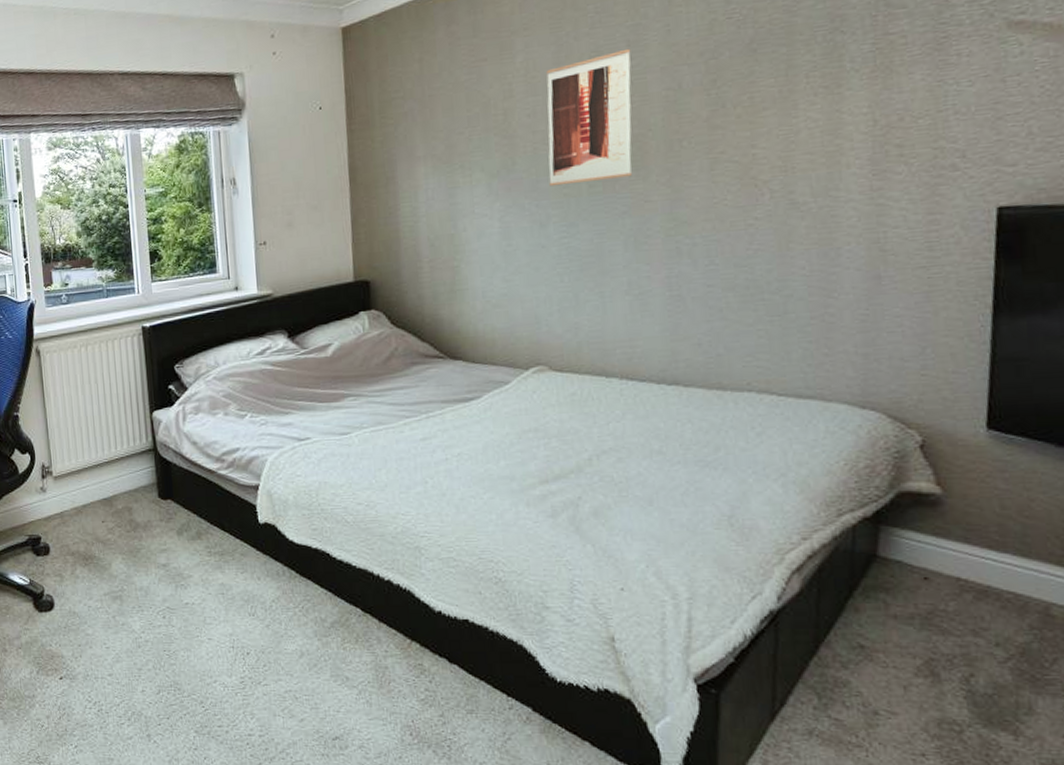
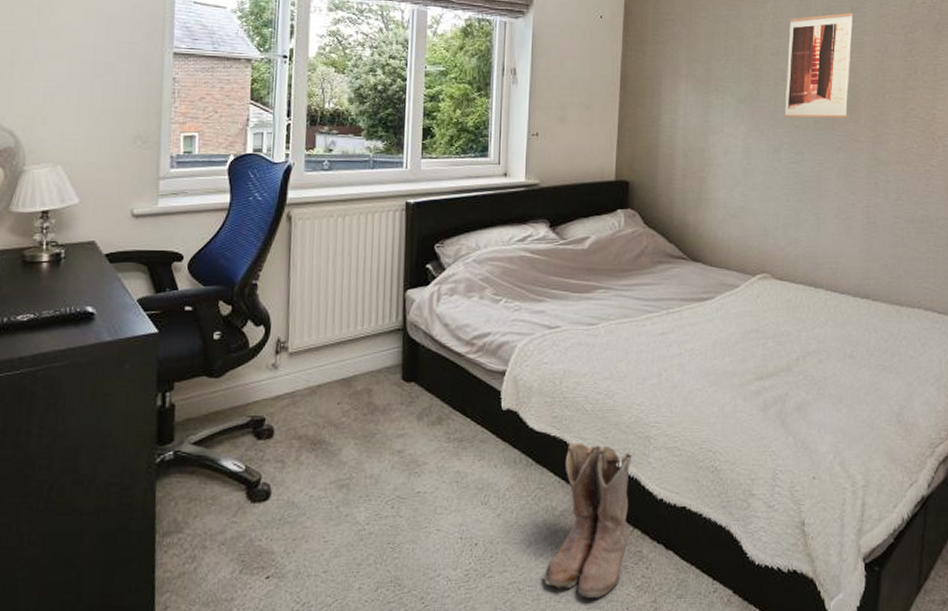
boots: none [318,554,407,711] -> present [542,443,634,599]

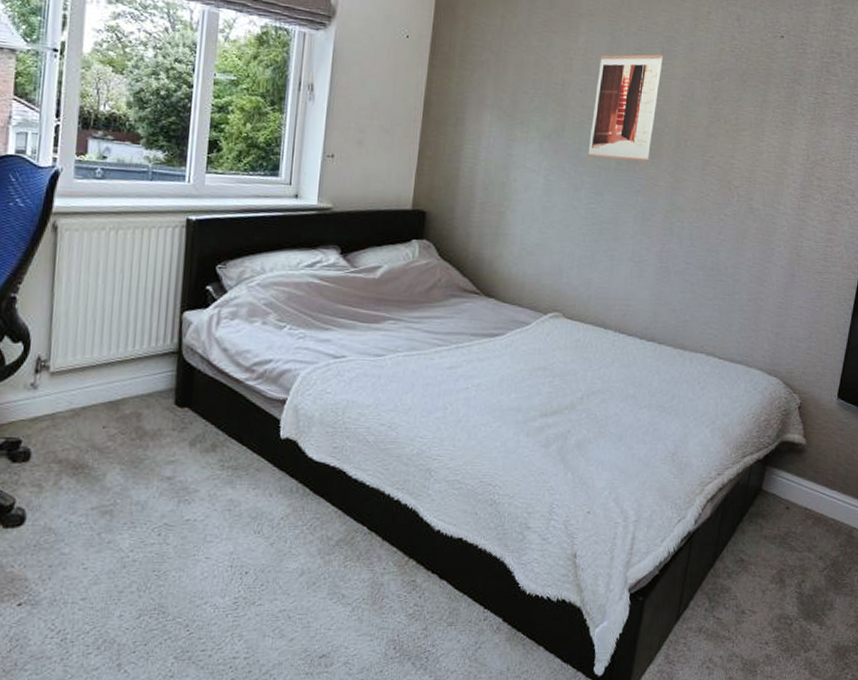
boots: present [542,443,634,599] -> none [314,473,414,627]

